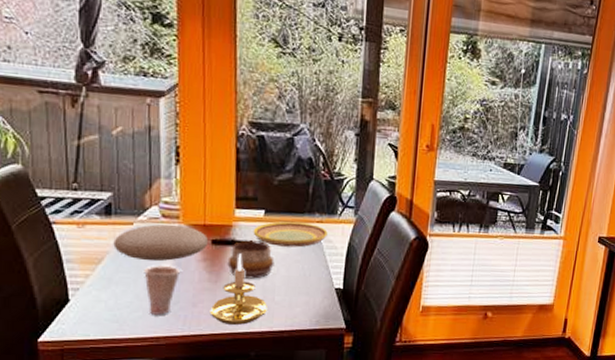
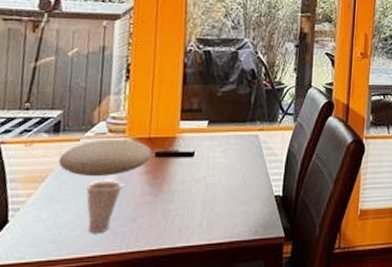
candle holder: present [209,254,267,325] -> none [149,165,207,239]
decorative bowl: present [227,240,274,279] -> none [169,151,216,190]
plate: present [253,221,328,248] -> none [196,130,268,156]

